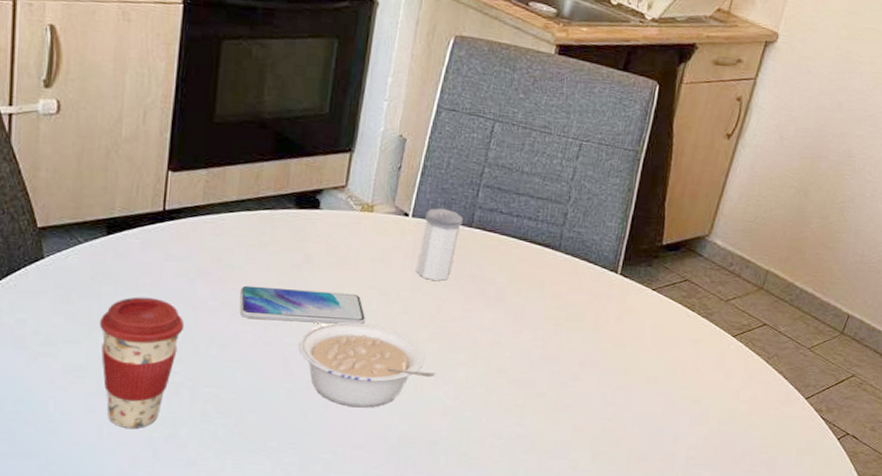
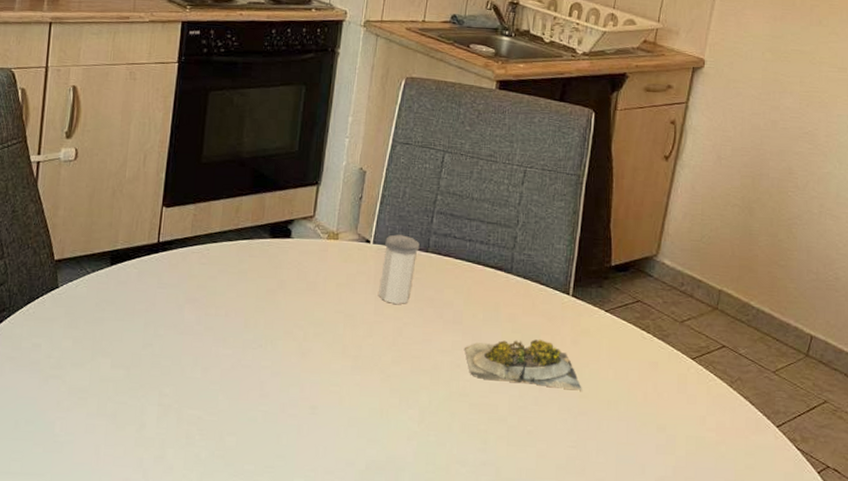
coffee cup: present [99,297,185,428] -> none [101,322,173,449]
smartphone: present [240,285,366,324] -> none [221,311,334,348]
legume: present [299,322,436,408] -> none [273,345,400,432]
succulent plant: none [506,316,623,367] -> present [465,339,582,391]

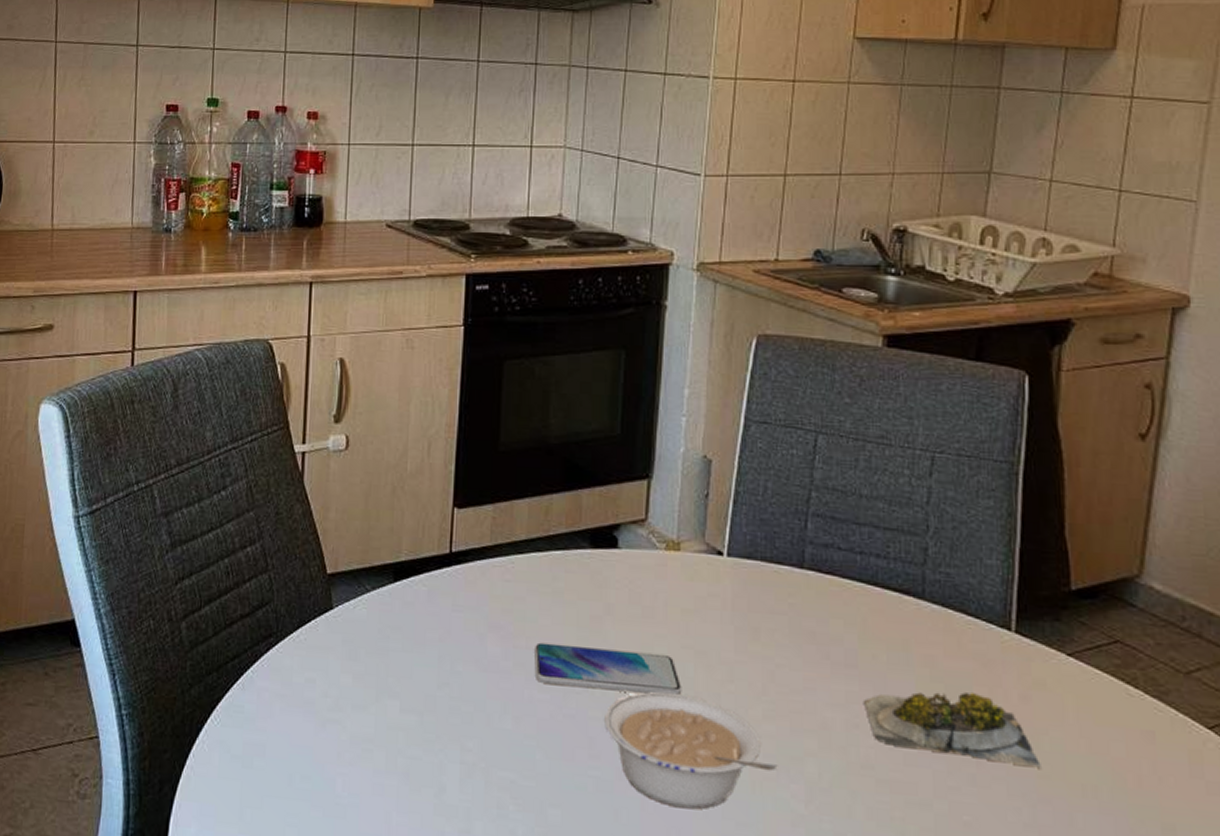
smartphone: none [221,311,334,348] -> present [534,642,682,695]
legume: none [273,345,400,432] -> present [604,691,778,810]
salt shaker: present [379,234,420,305] -> none [739,544,791,640]

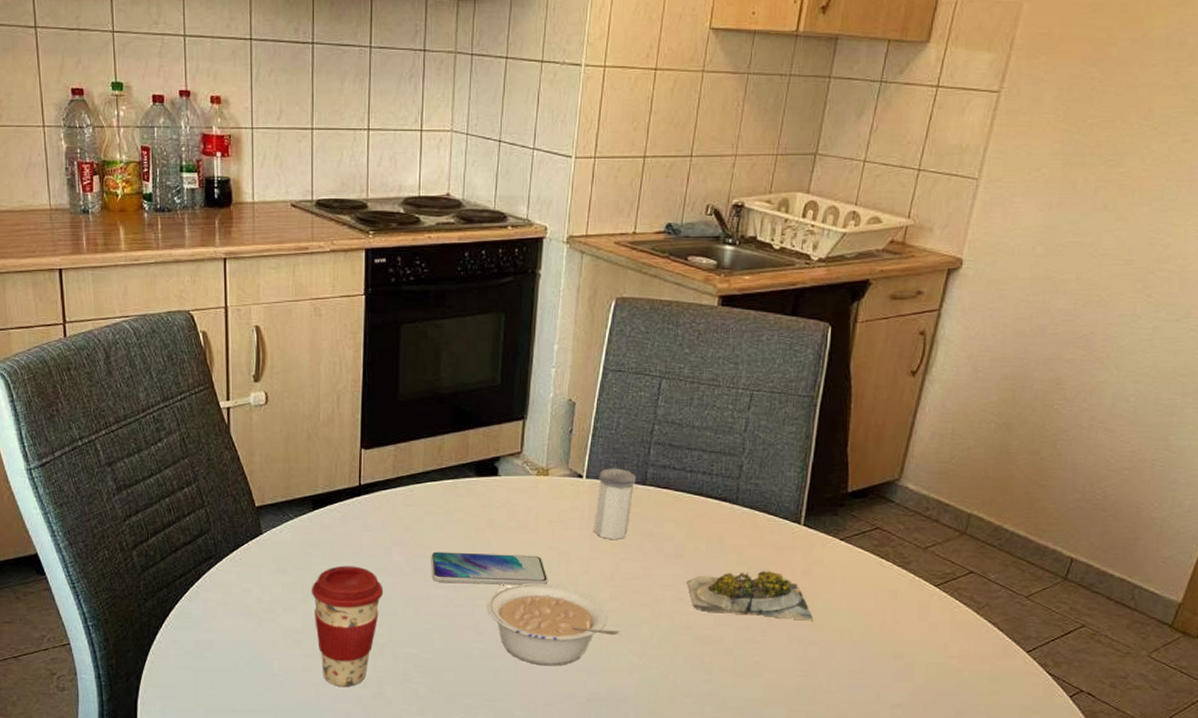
coffee cup: none [387,654,476,819] -> present [311,565,384,687]
salt shaker: none [739,544,791,640] -> present [594,468,636,540]

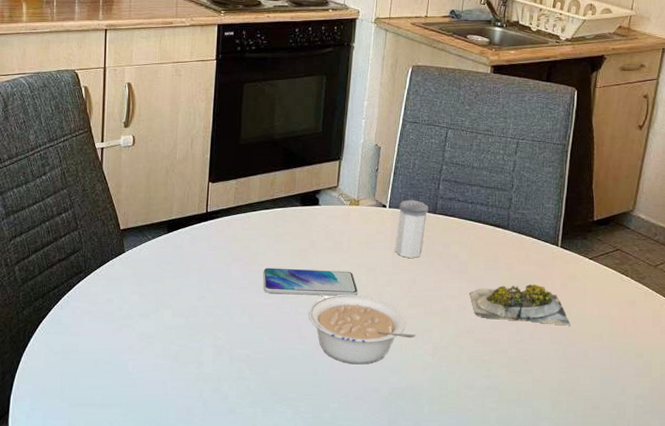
coffee cup: present [311,565,384,687] -> none [163,279,224,383]

